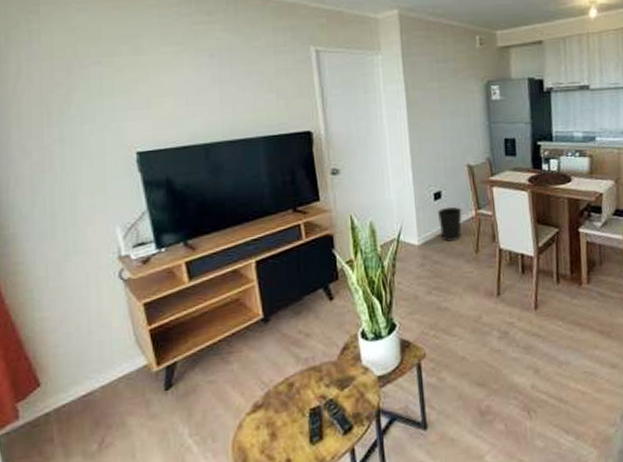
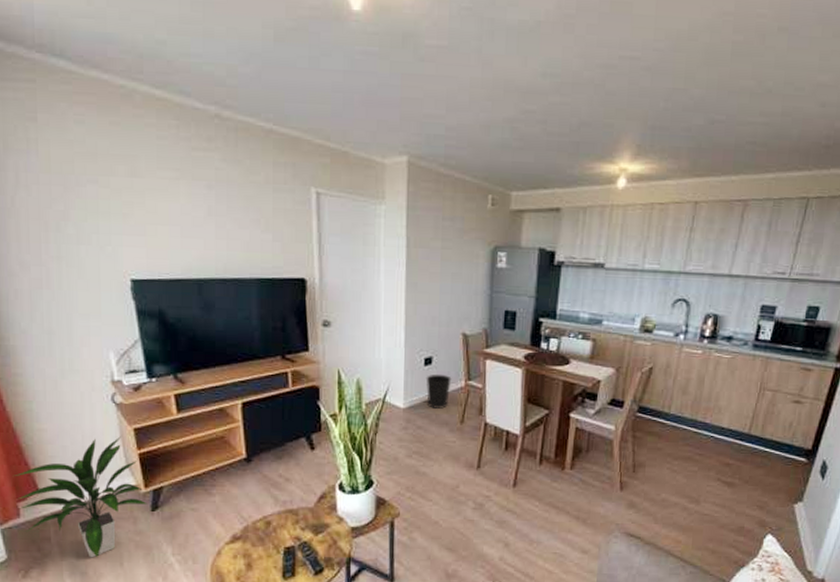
indoor plant: none [12,314,160,454] -> present [14,436,147,558]

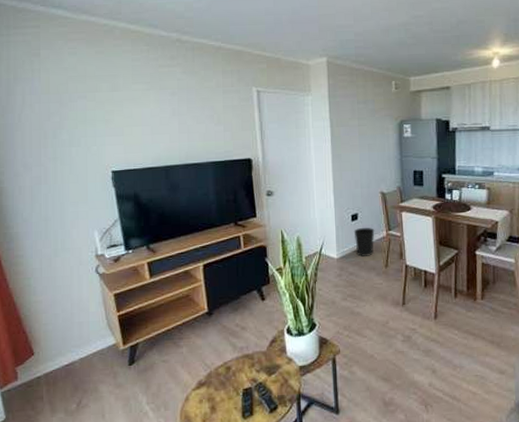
indoor plant: present [14,436,147,558] -> none [13,302,125,412]

